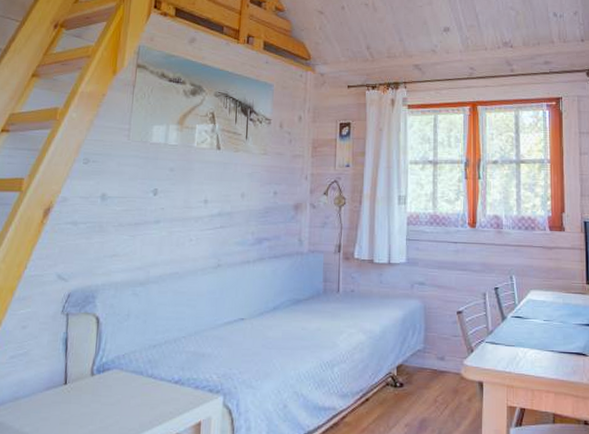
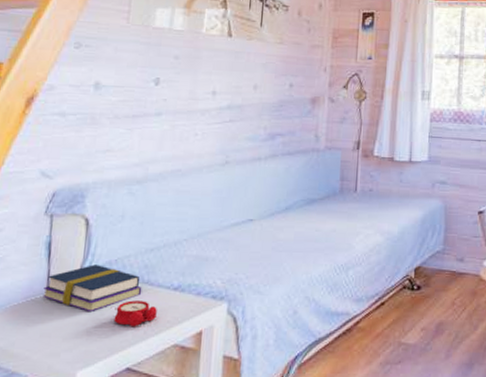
book: none [61,359,147,403] -> present [42,264,142,313]
alarm clock: none [120,392,160,417] -> present [110,300,157,327]

